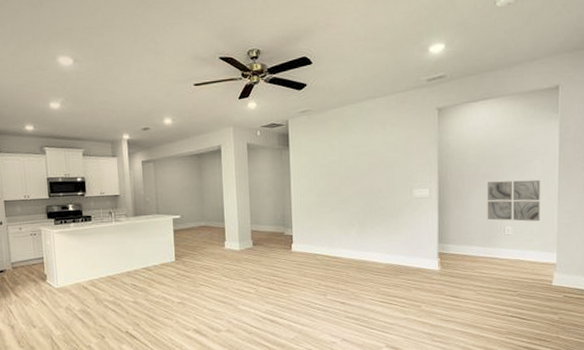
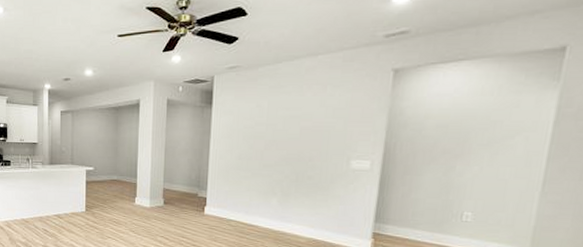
wall art: present [487,179,540,222] -> none [440,159,520,210]

